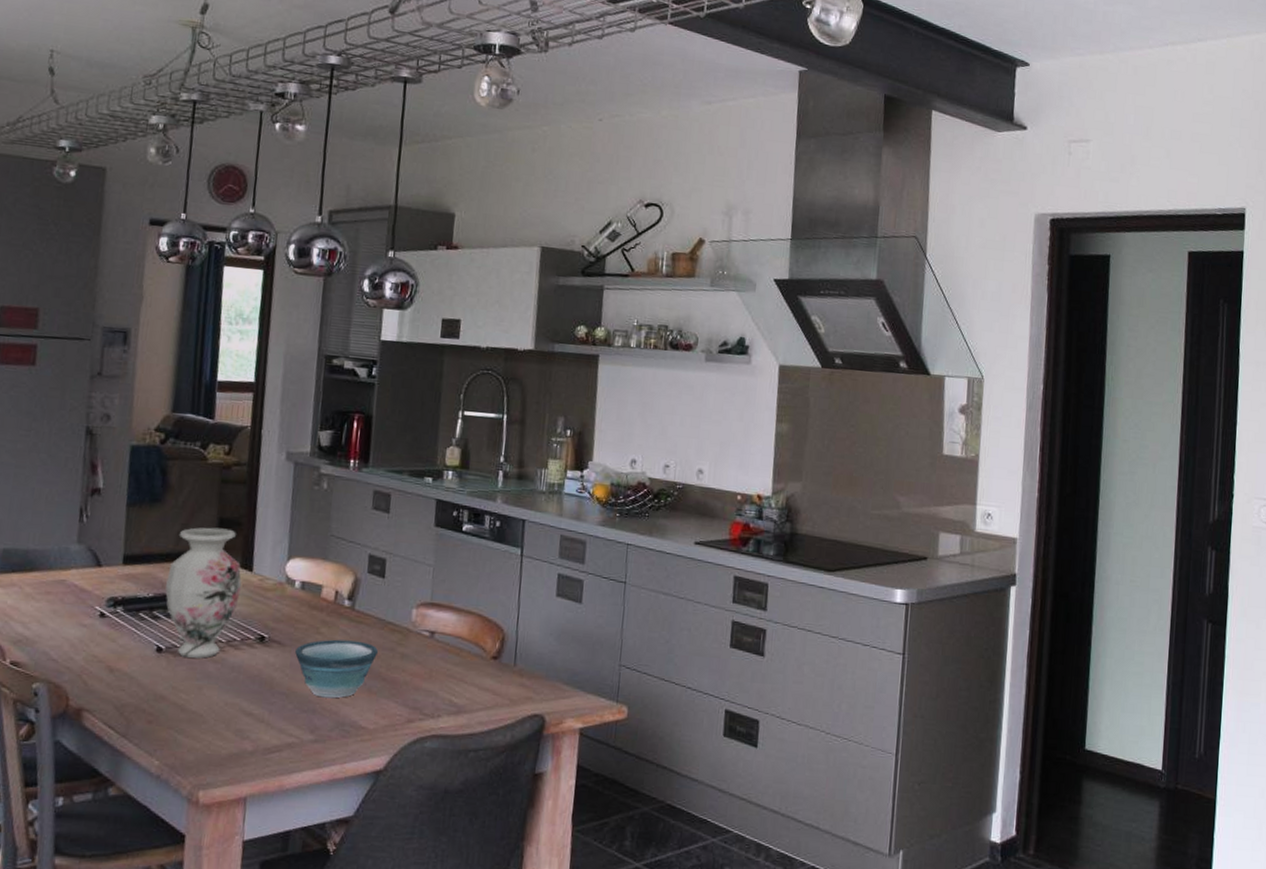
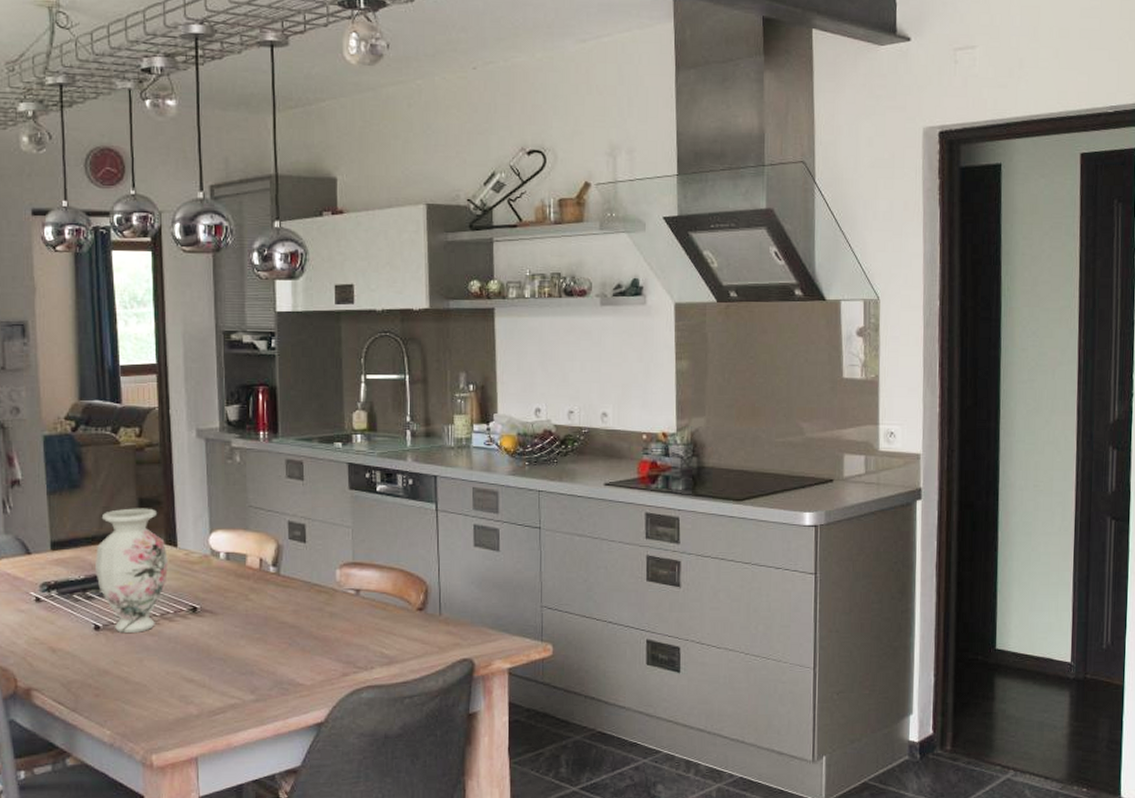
bowl: present [295,639,378,699] -> none [228,604,307,660]

